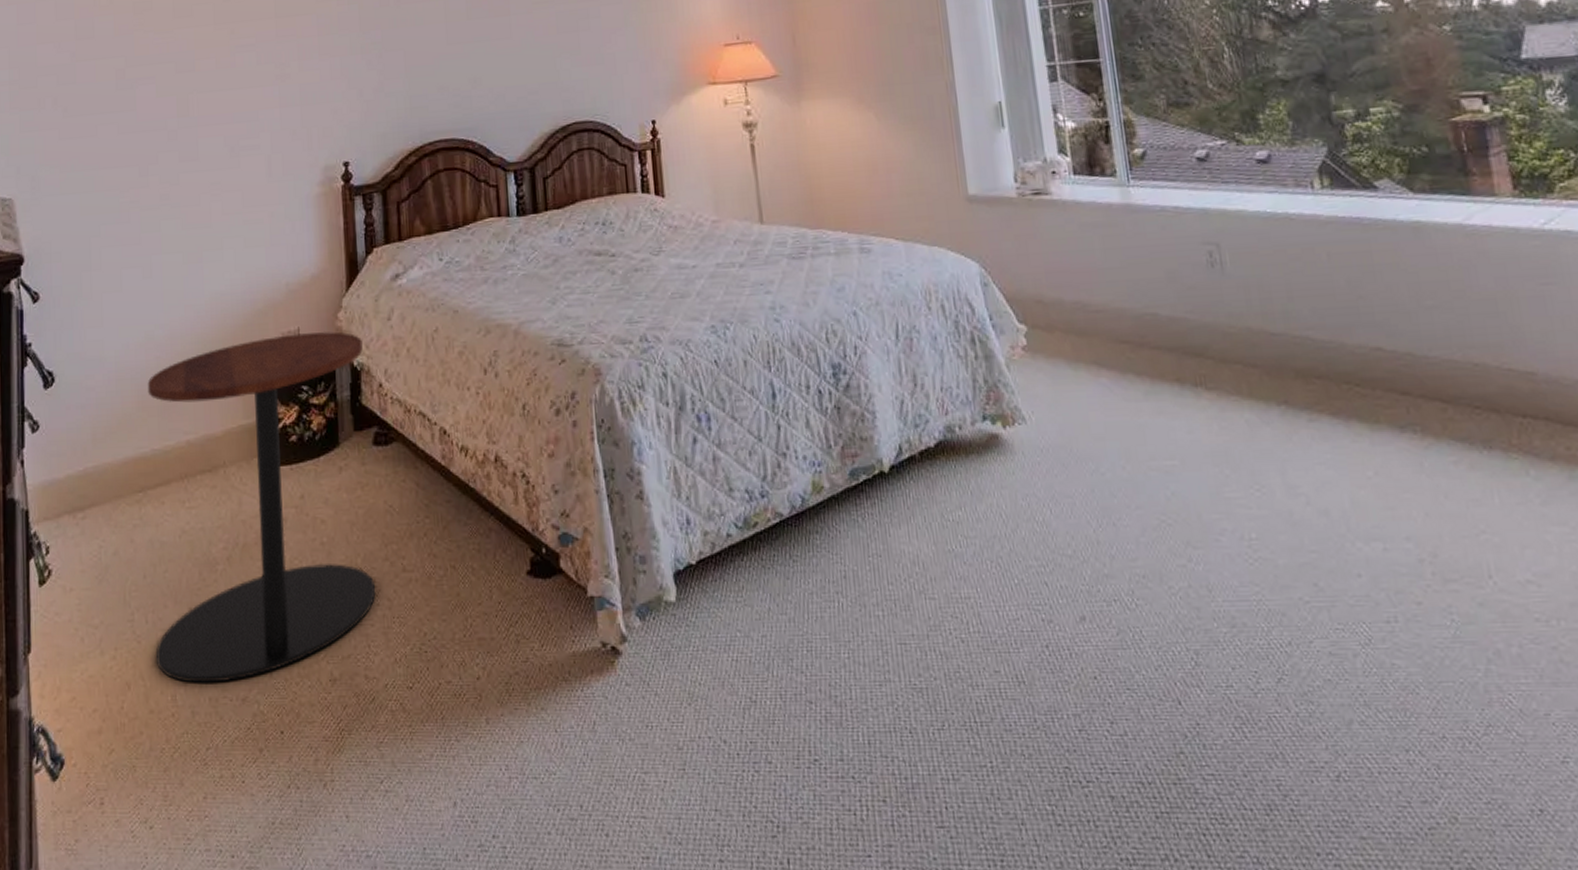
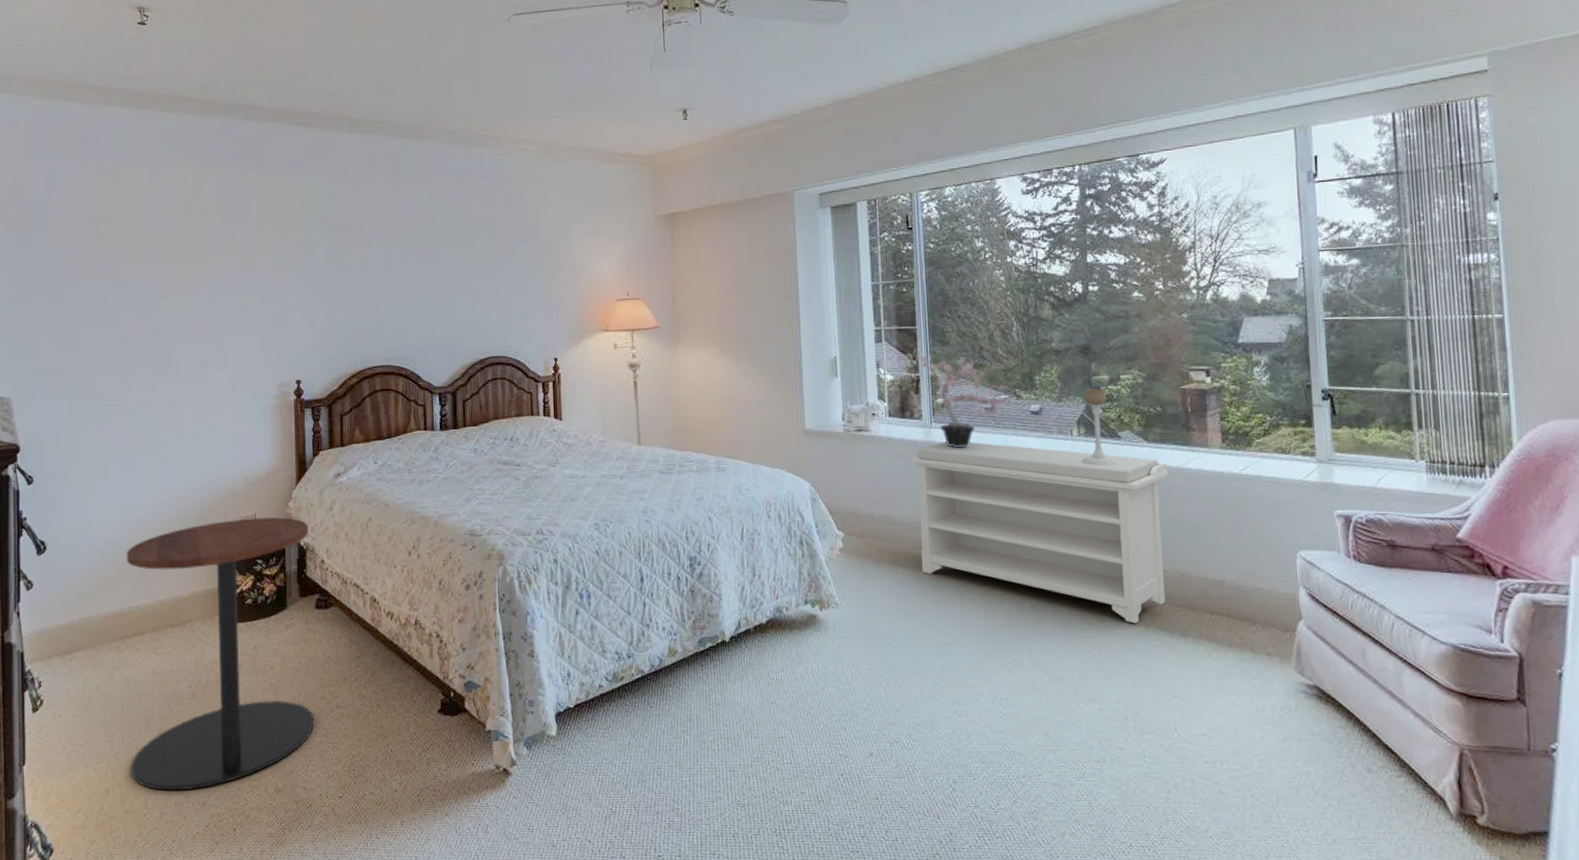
bench: none [1104,202,1459,433] -> present [909,442,1168,624]
potted plant: none [1108,93,1231,210] -> present [920,355,1013,447]
candle holder: none [1324,126,1375,226] -> present [1081,388,1116,466]

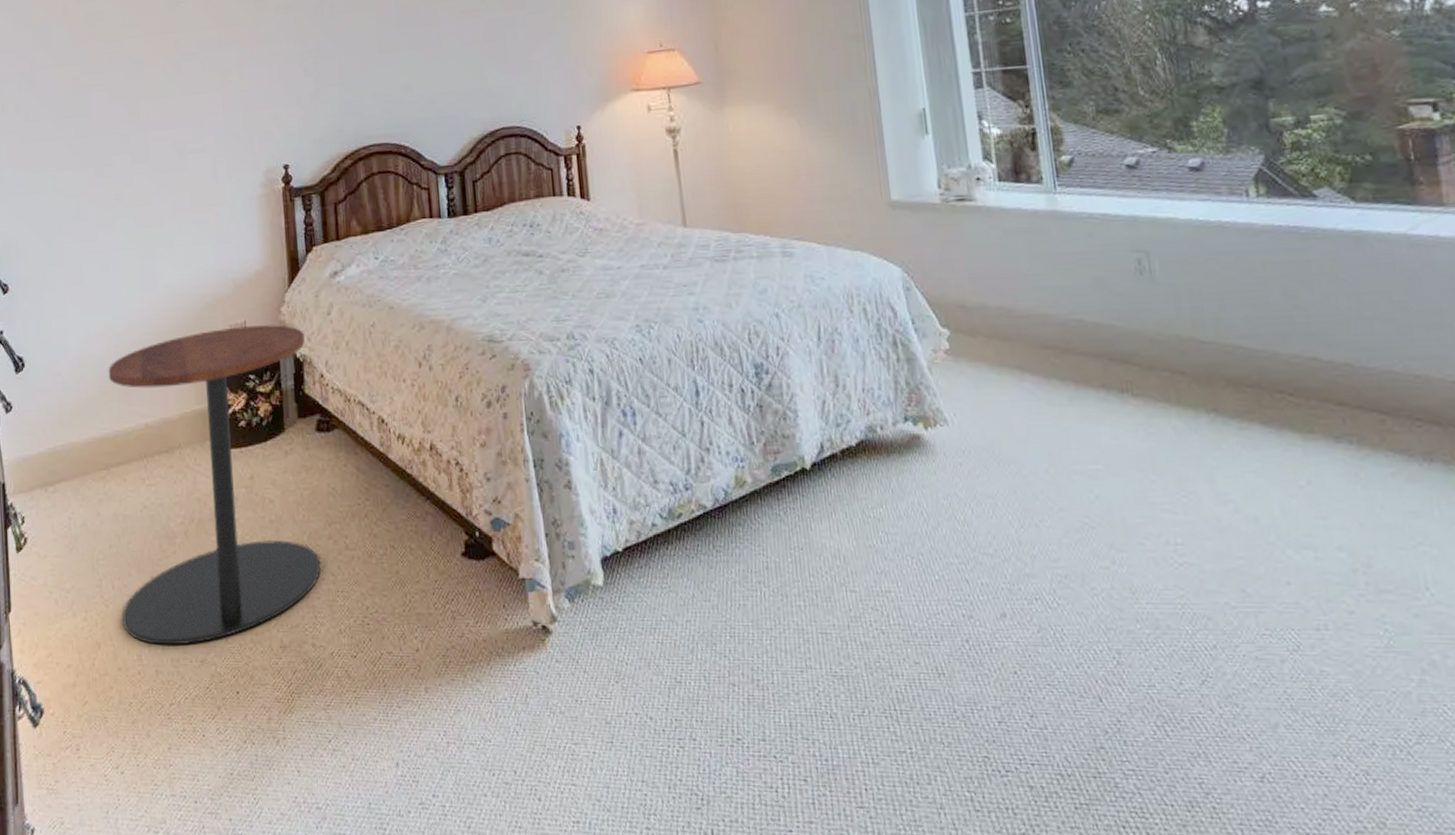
bench: present [909,442,1168,624] -> none [1029,209,1398,444]
potted plant: present [920,355,1013,447] -> none [1035,100,1162,217]
candle holder: present [1081,388,1116,466] -> none [1261,133,1313,235]

